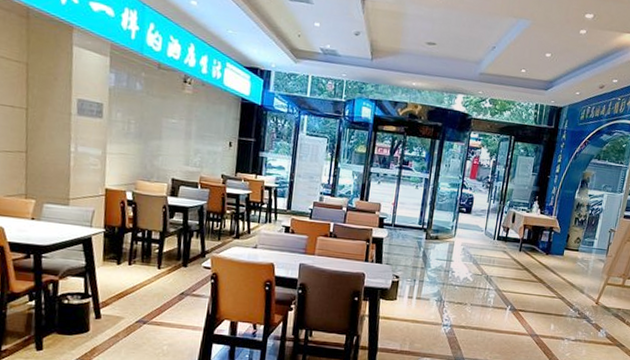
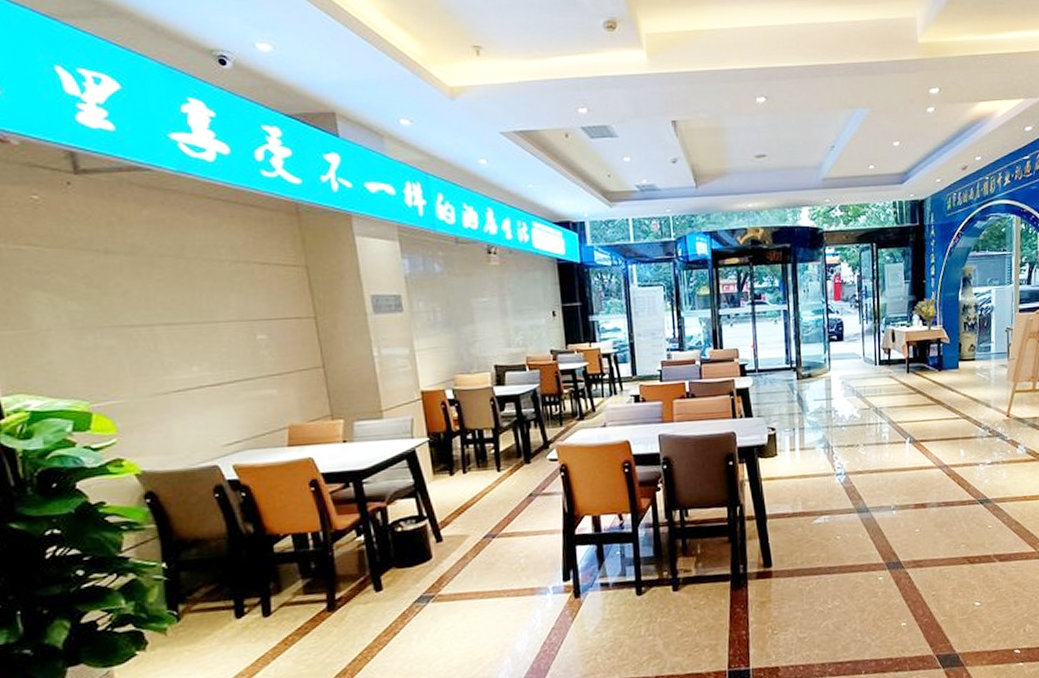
bouquet: none [533,190,555,220] -> present [912,297,937,332]

